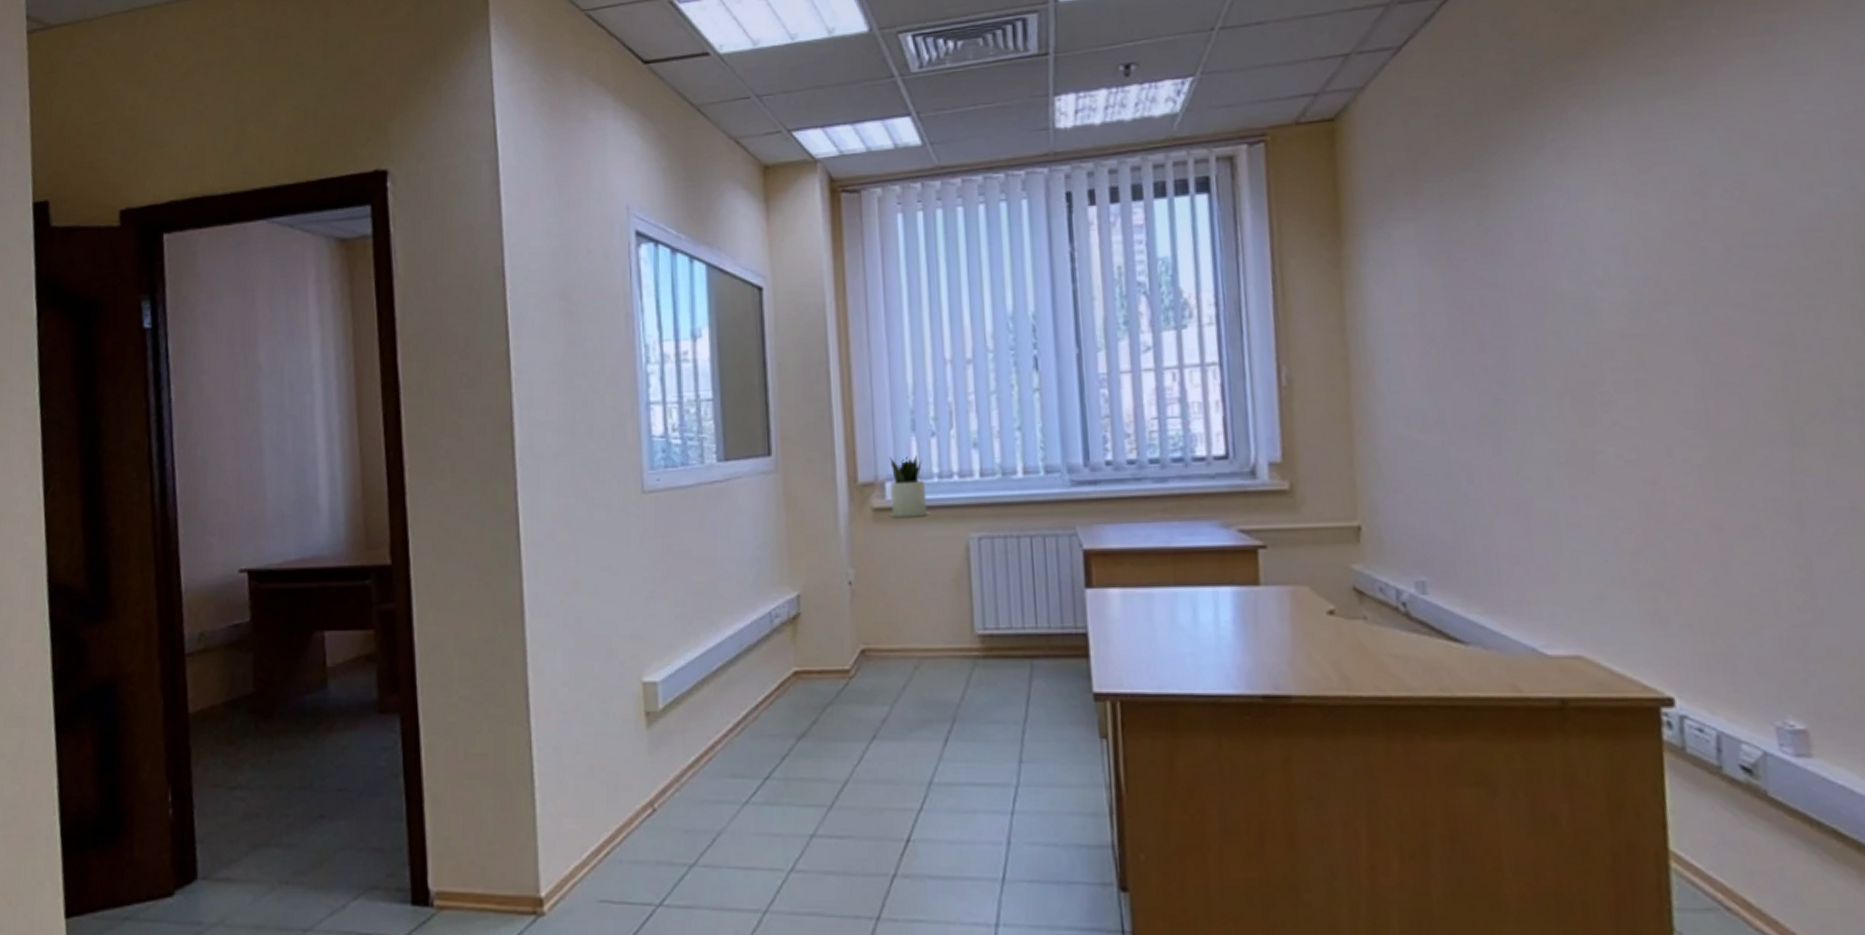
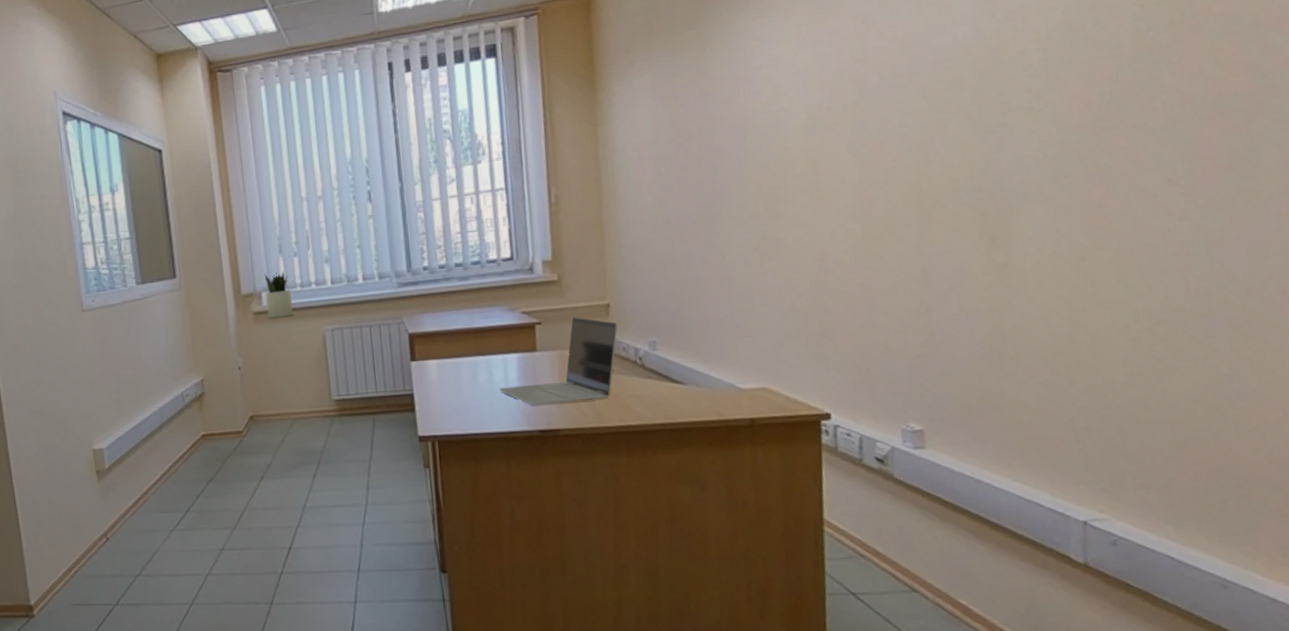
laptop: none [1207,541,1373,662] -> present [499,317,618,407]

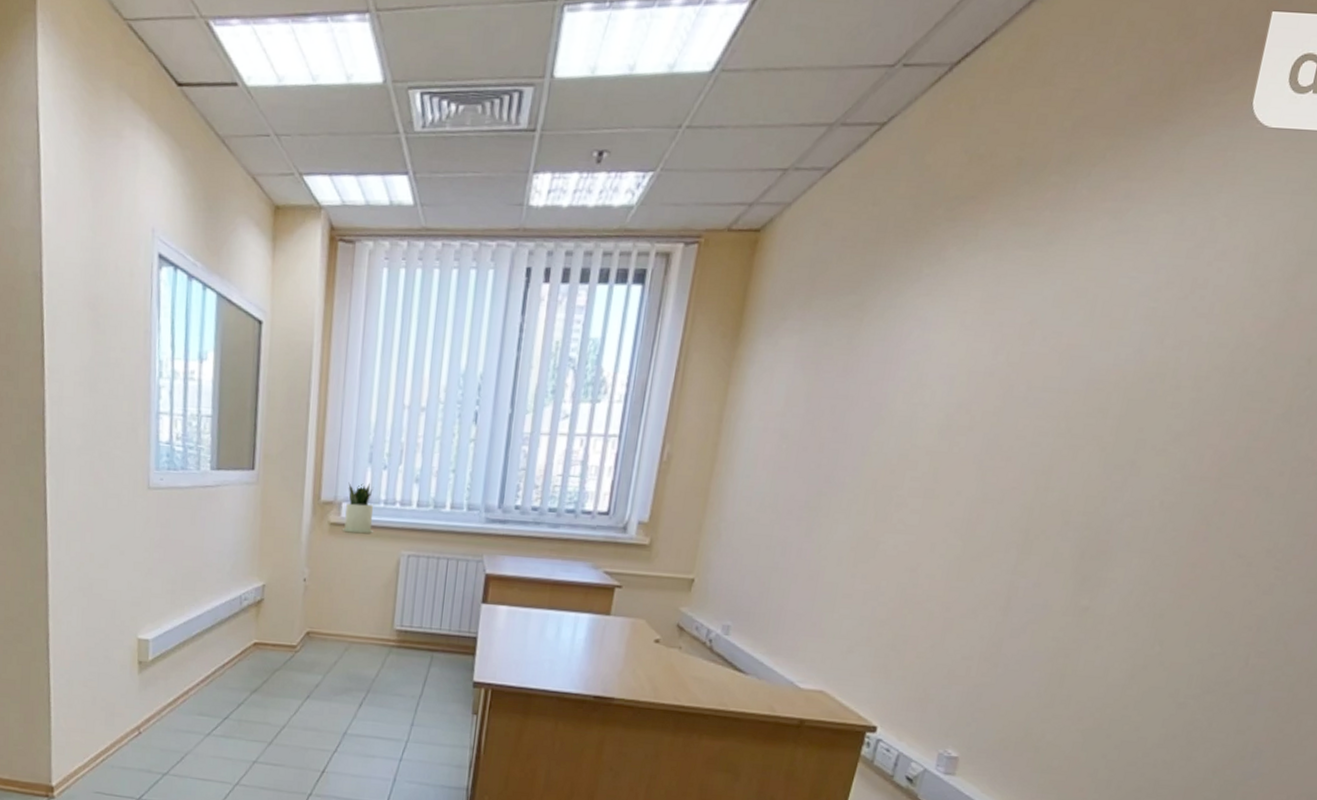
laptop: present [499,317,618,407] -> none [564,586,698,676]

